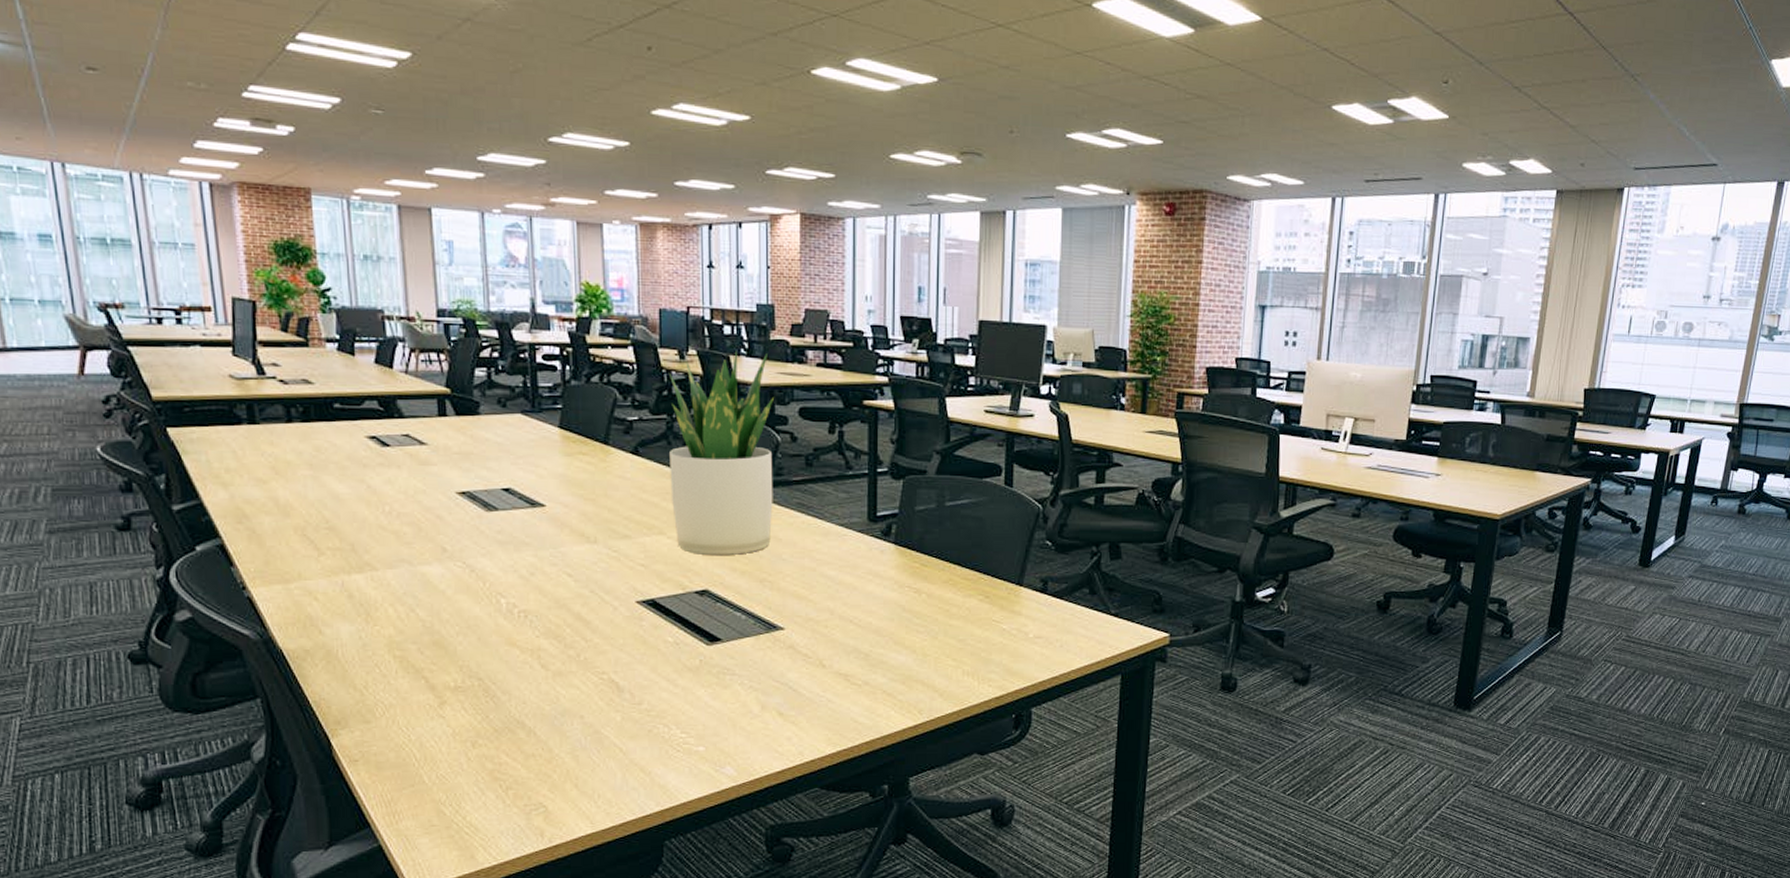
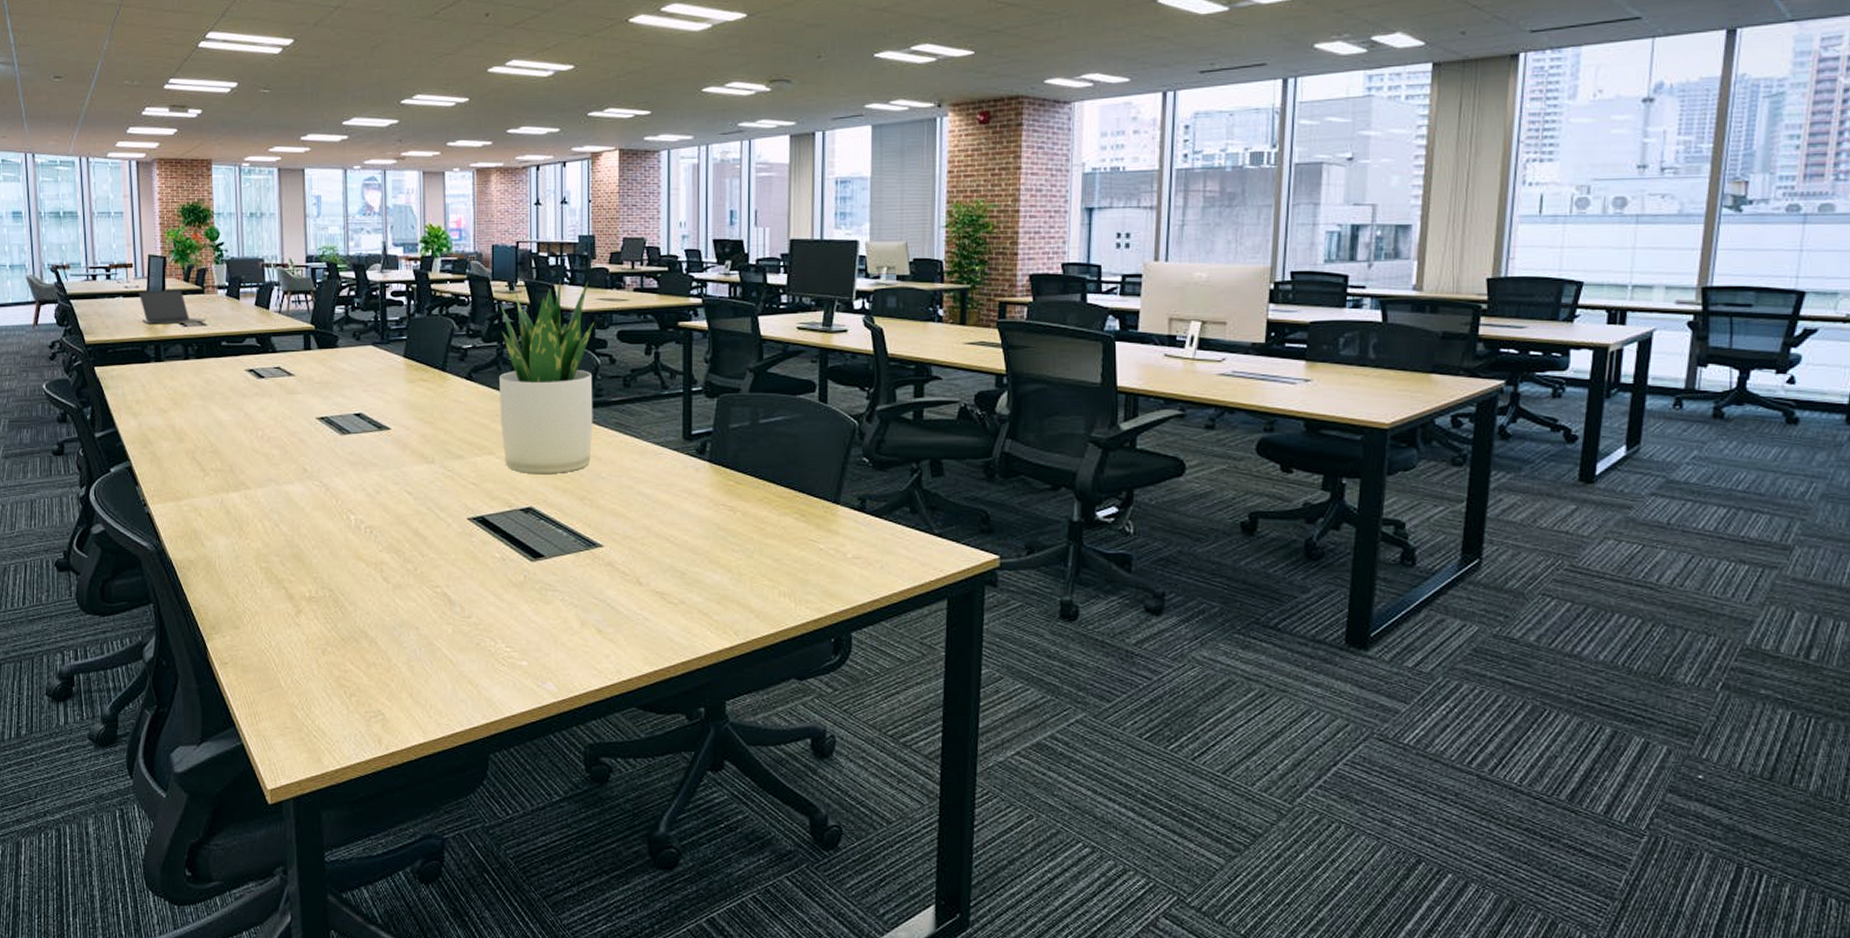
laptop: none [221,340,311,381] -> present [138,290,205,325]

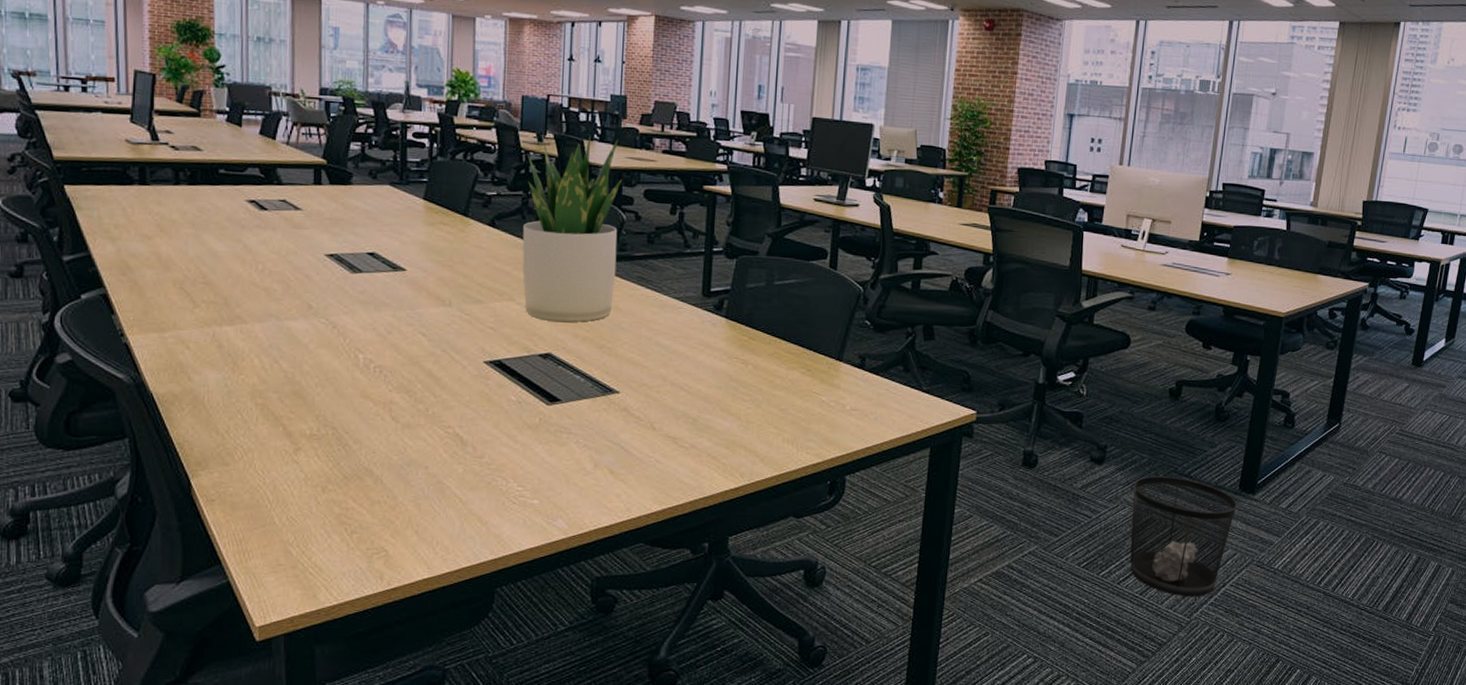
laptop: present [138,290,205,325] -> none [121,108,201,147]
waste bin: none [1204,629,1344,777] -> present [1130,476,1237,596]

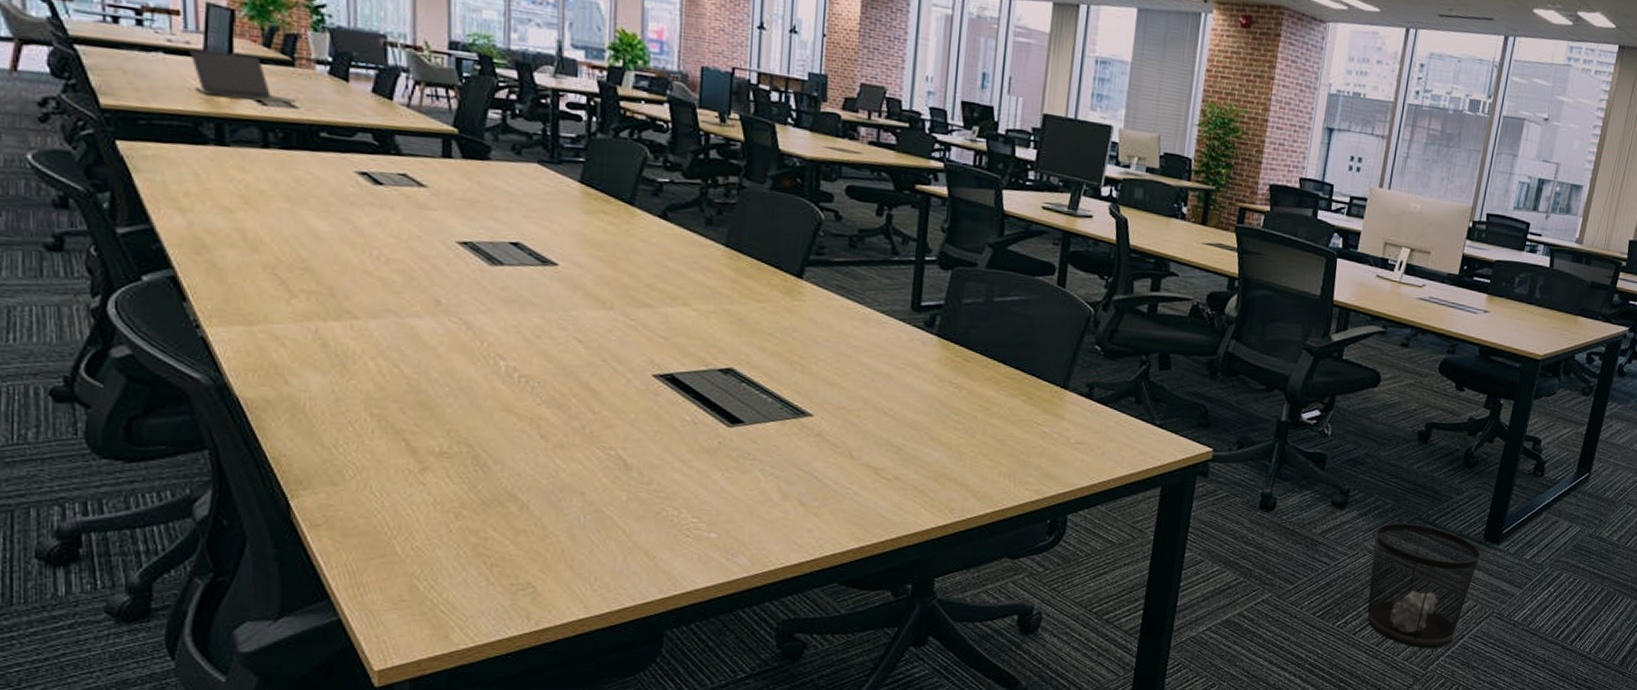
laptop: none [121,108,201,147] -> present [189,49,296,103]
planter: present [522,136,622,323] -> none [699,120,820,334]

